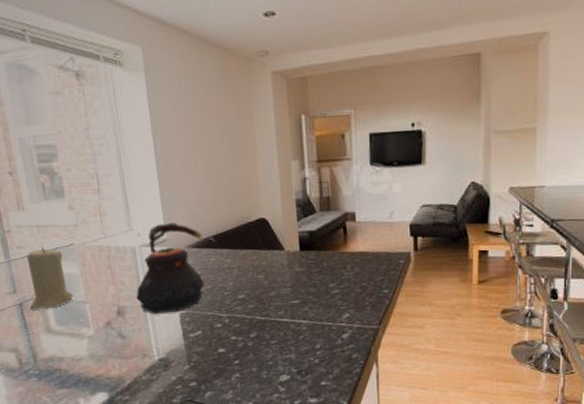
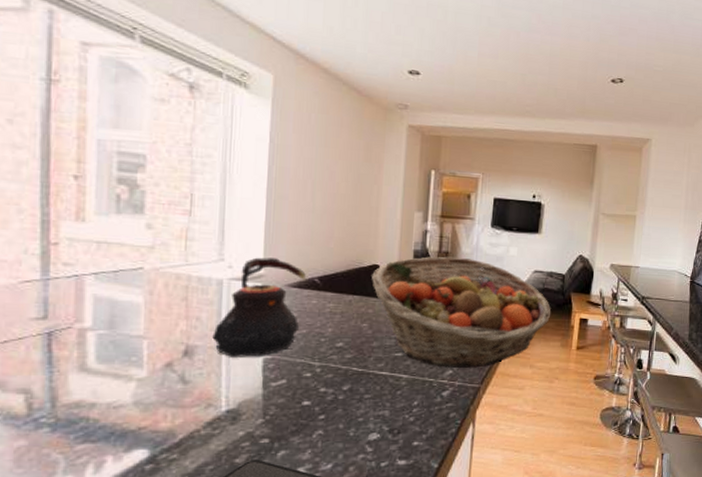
candle: present [27,247,73,310] -> none [61,267,129,342]
fruit basket: none [260,201,446,311] -> present [372,256,552,369]

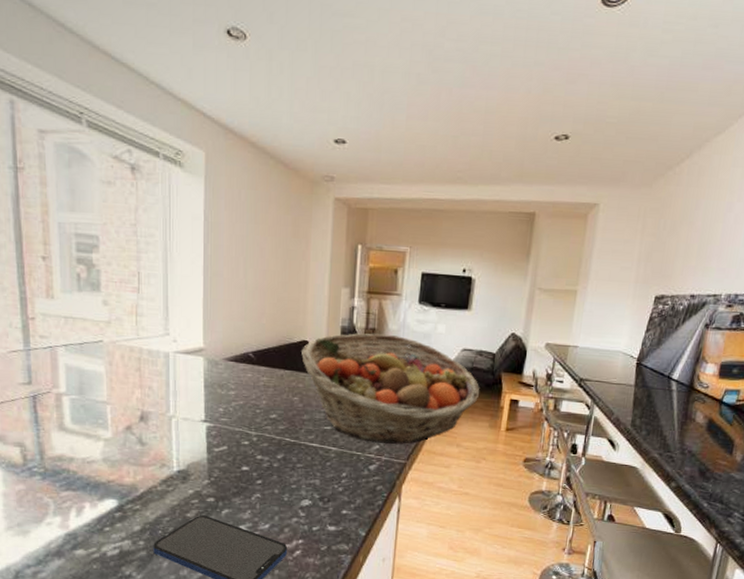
teapot: present [212,257,306,357] -> none [163,332,241,425]

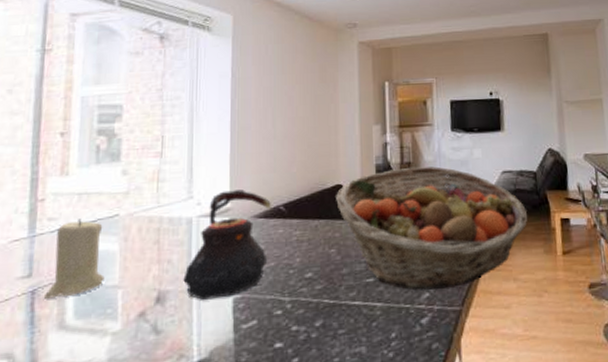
candle: none [43,340,94,405] -> present [43,218,105,299]
teapot: none [163,332,241,425] -> present [183,190,271,300]

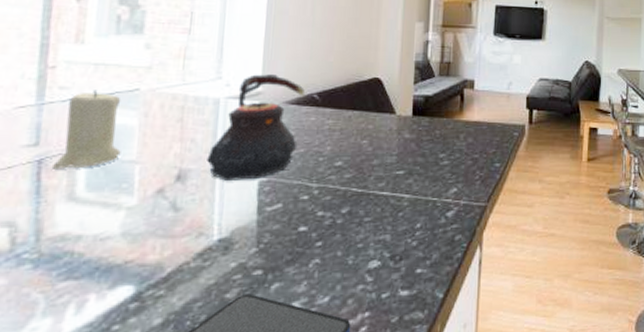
fruit basket: present [336,166,528,291] -> none [372,67,559,186]

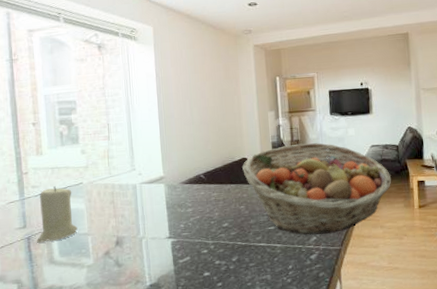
teapot: present [207,74,305,181] -> none [134,163,195,243]
fruit basket: none [372,67,559,186] -> present [242,143,392,235]

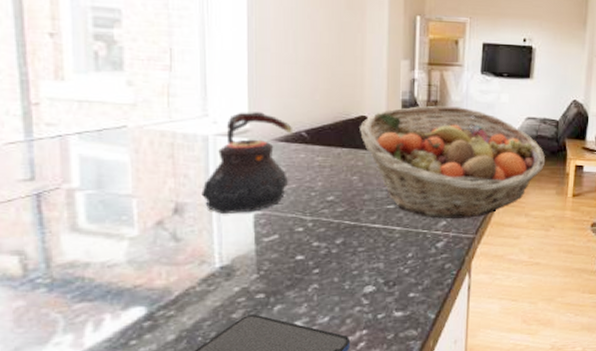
candle: present [36,186,78,243] -> none [50,126,117,203]
teapot: none [134,163,195,243] -> present [201,112,292,214]

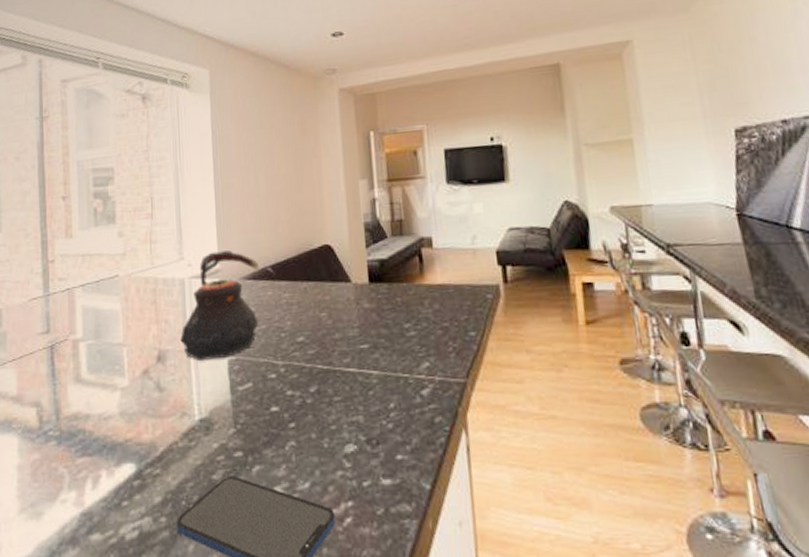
fruit basket: present [360,105,546,219] -> none [324,224,542,359]

